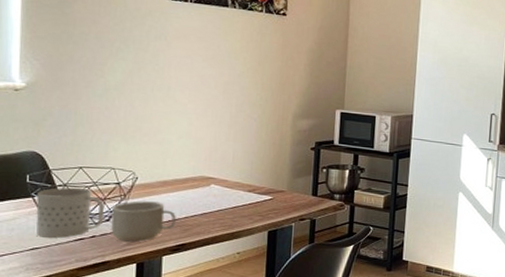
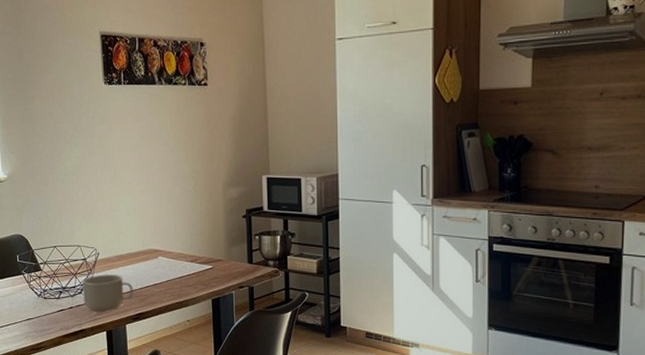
mug: present [35,187,105,238] -> none [26,264,78,309]

